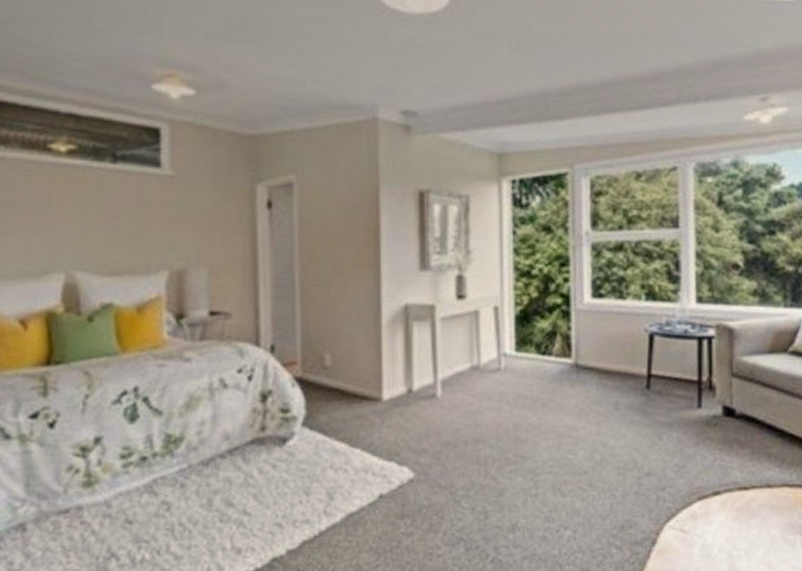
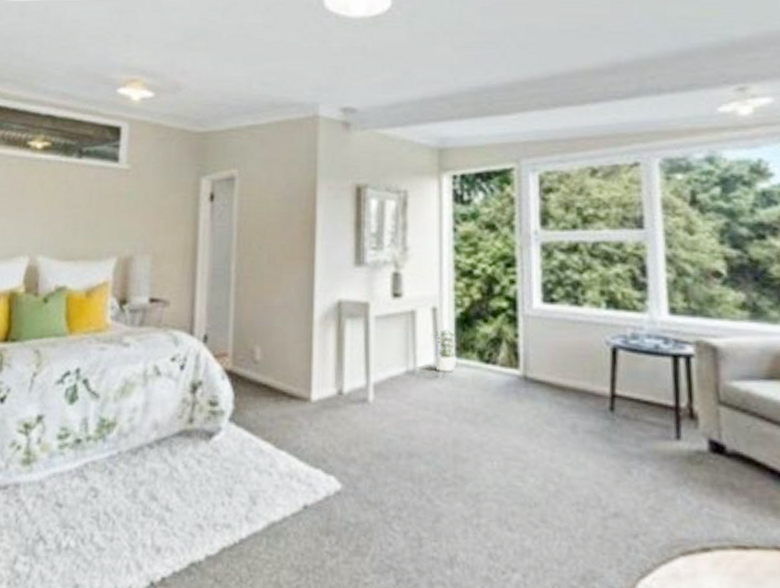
potted plant: none [493,325,516,365] -> present [431,328,456,372]

